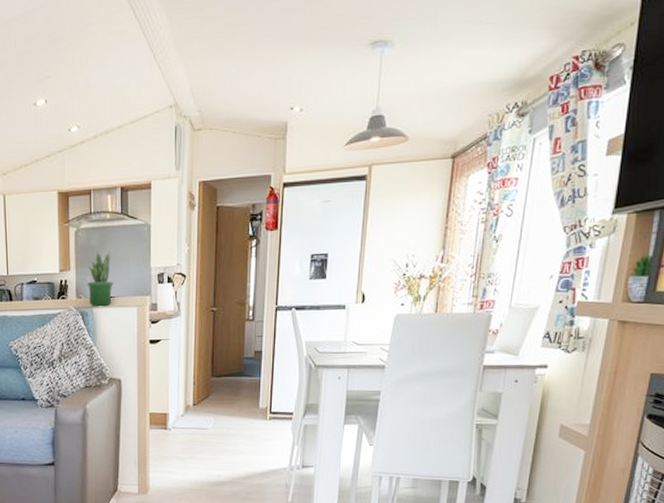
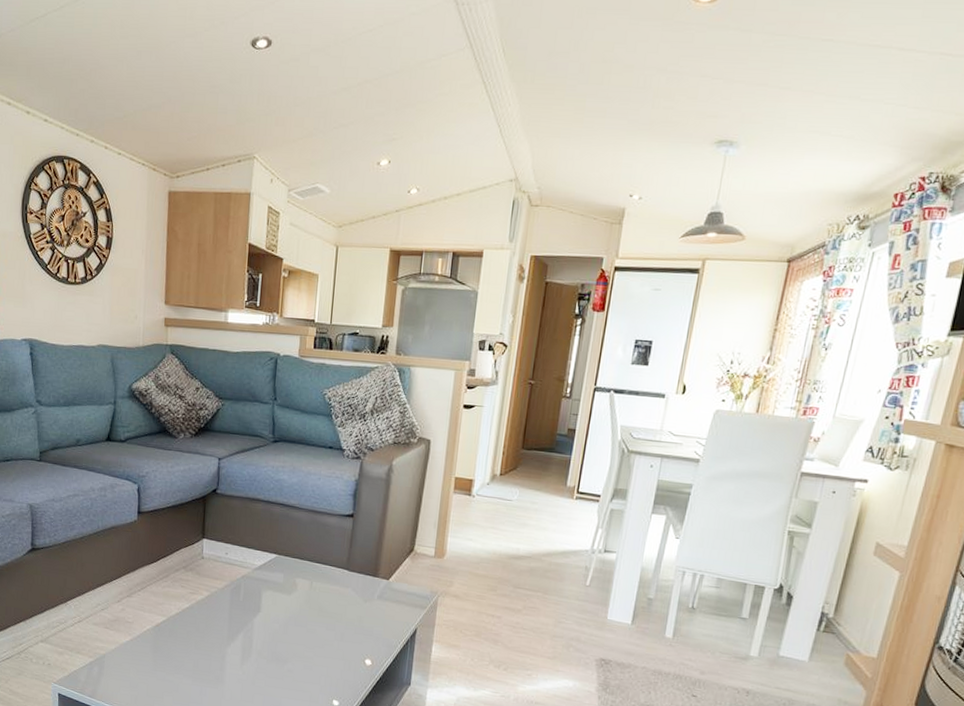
planter: present [87,250,113,307] -> none [408,311,435,367]

